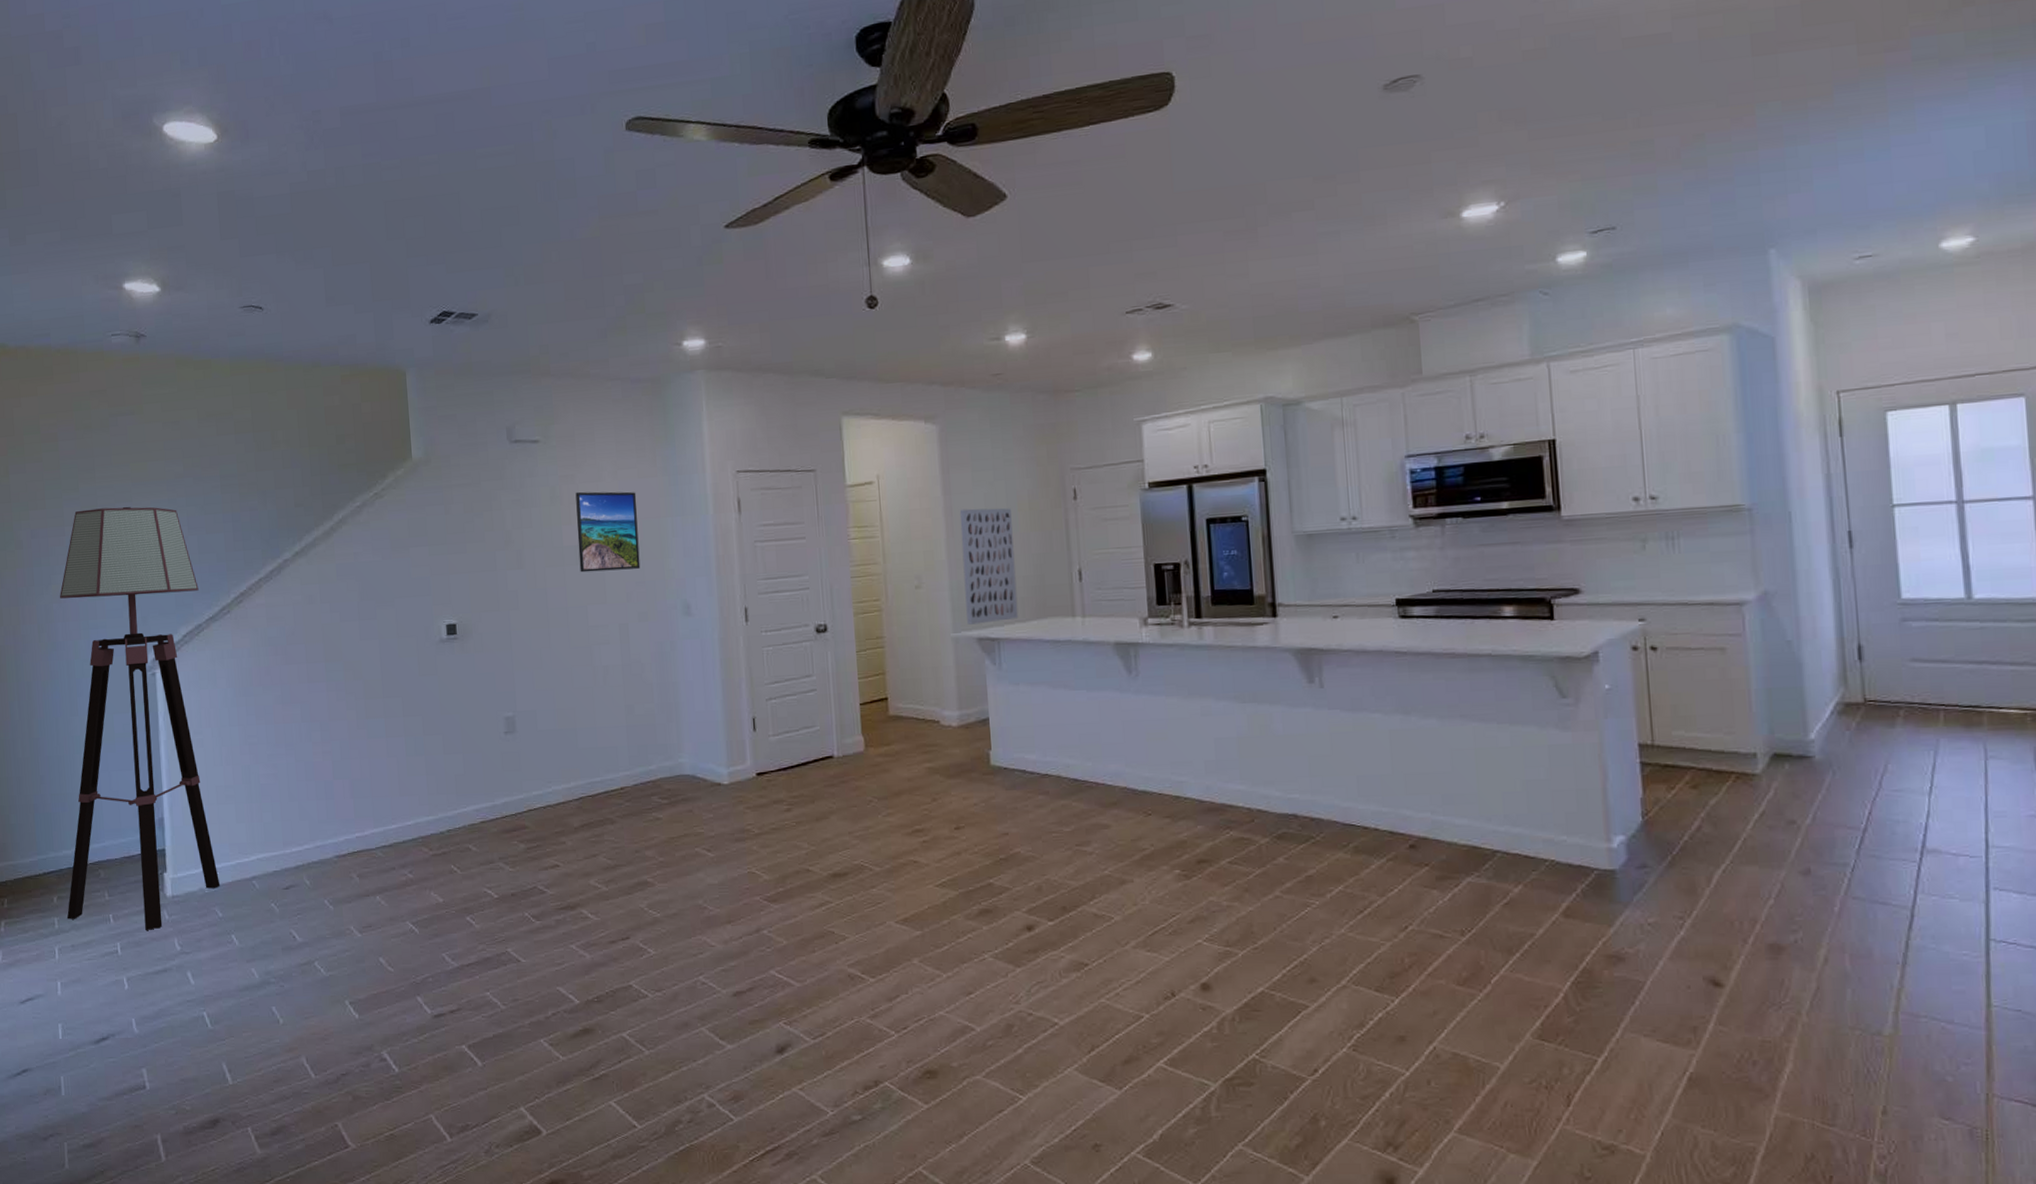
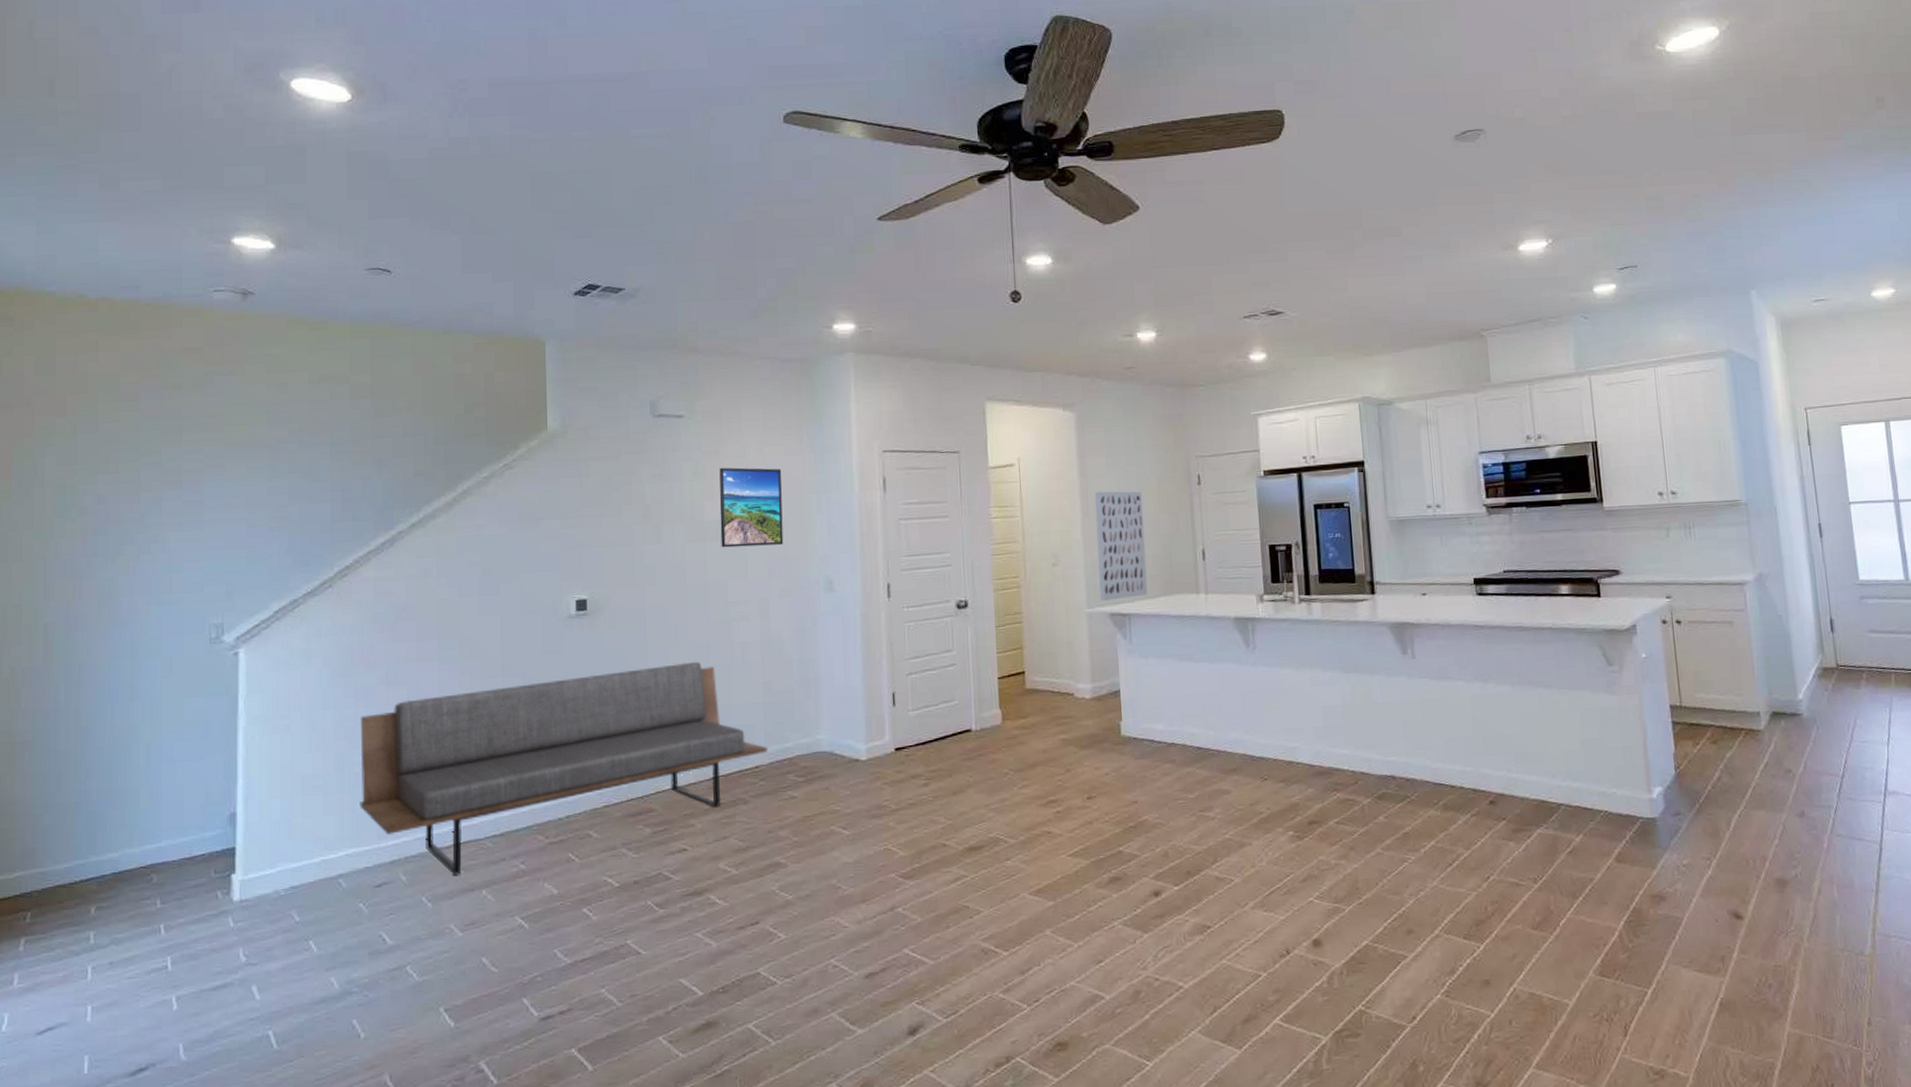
floor lamp: present [59,507,221,930] -> none [106,473,300,941]
sofa: none [262,684,632,881] -> present [359,661,768,875]

